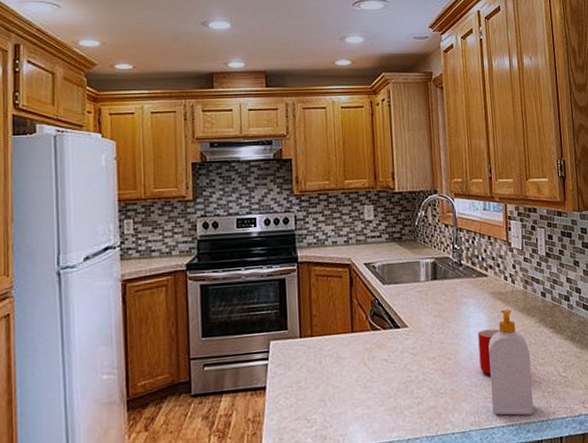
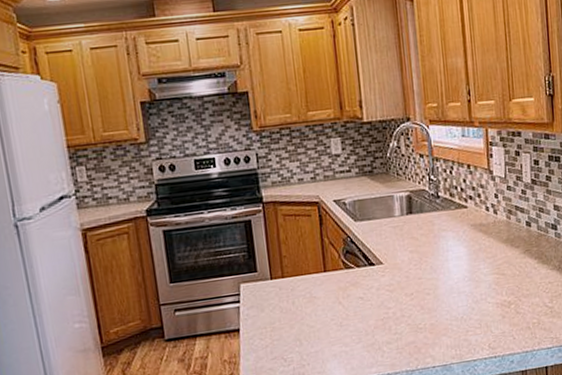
cup: present [478,328,500,375] -> none [457,261,481,309]
soap bottle: present [488,309,534,416] -> none [469,241,518,348]

